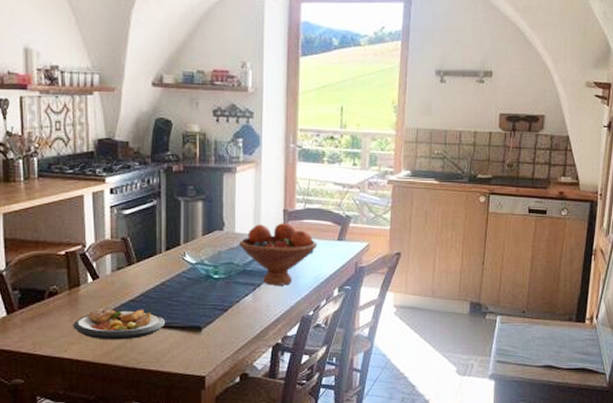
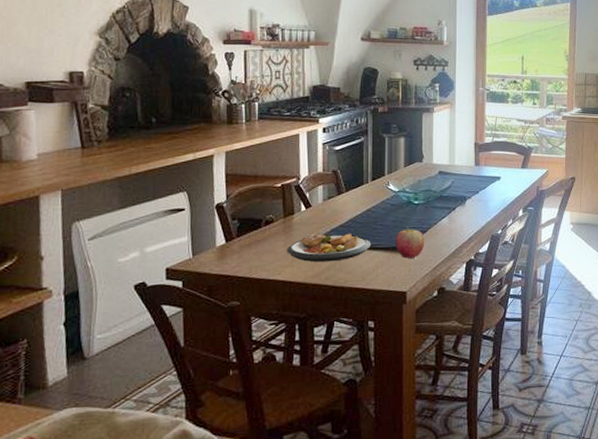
apple: none [192,304,226,339] -> present [395,227,425,258]
fruit bowl: present [238,223,318,285] -> none [435,154,504,209]

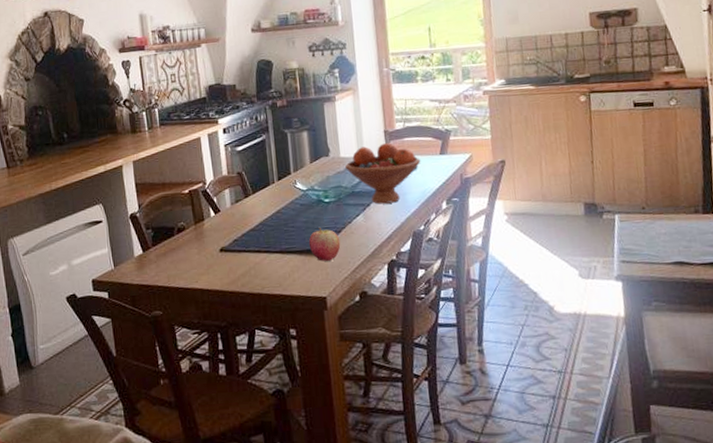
plate: present [287,232,371,263] -> none [201,237,285,269]
fruit bowl: none [435,154,504,209] -> present [344,143,421,204]

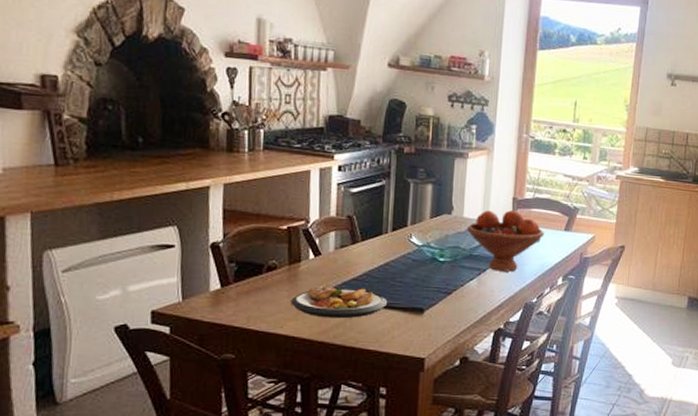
plate: none [201,237,285,269] -> present [291,284,388,319]
apple: present [308,228,341,261] -> none [414,287,449,322]

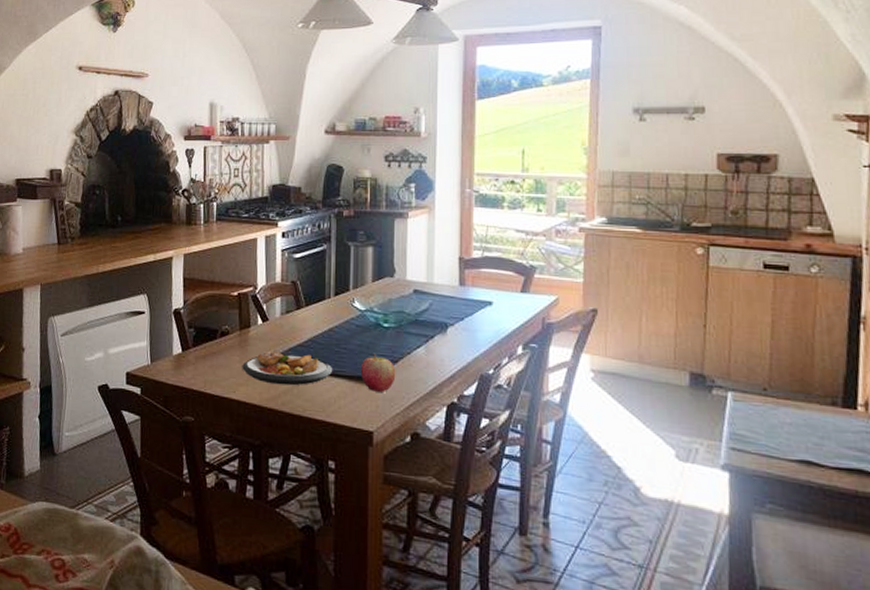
apple: none [414,287,449,322] -> present [360,354,396,392]
fruit bowl: present [466,210,545,272] -> none [410,271,498,339]

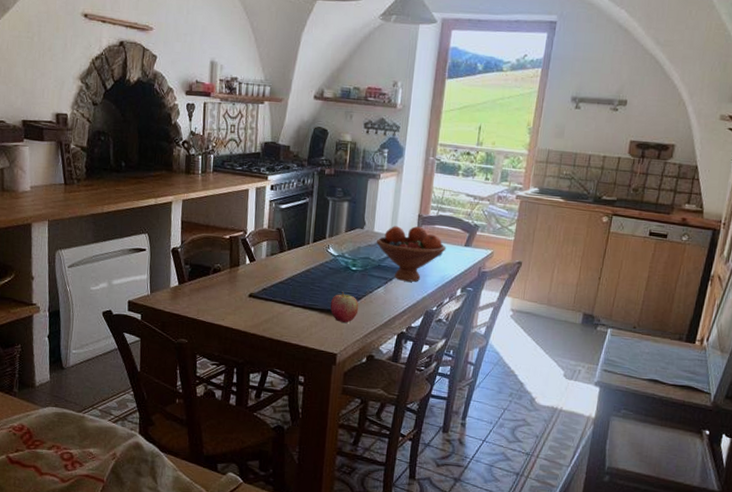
plate: present [242,349,333,386] -> none [230,285,308,316]
fruit bowl: none [410,271,498,339] -> present [376,226,446,282]

